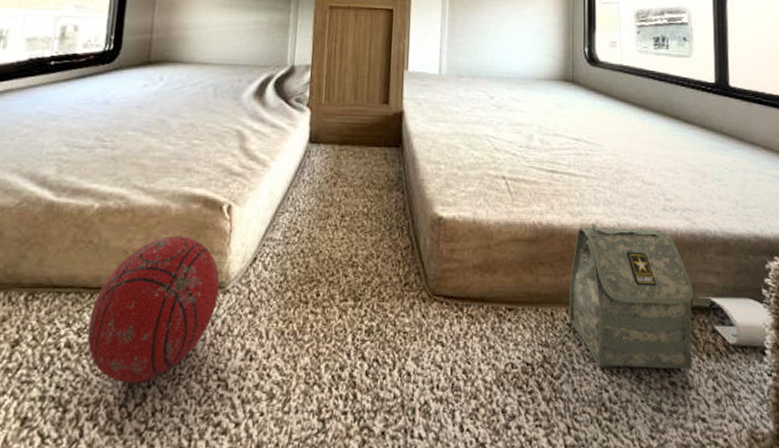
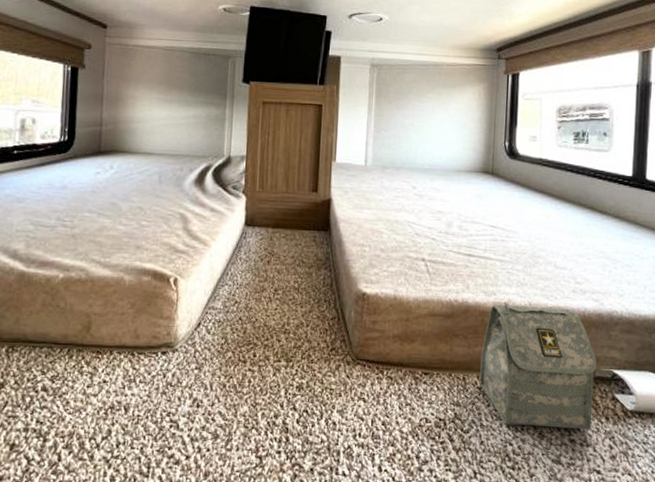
ball: present [87,236,220,383] -> none [59,303,170,421]

